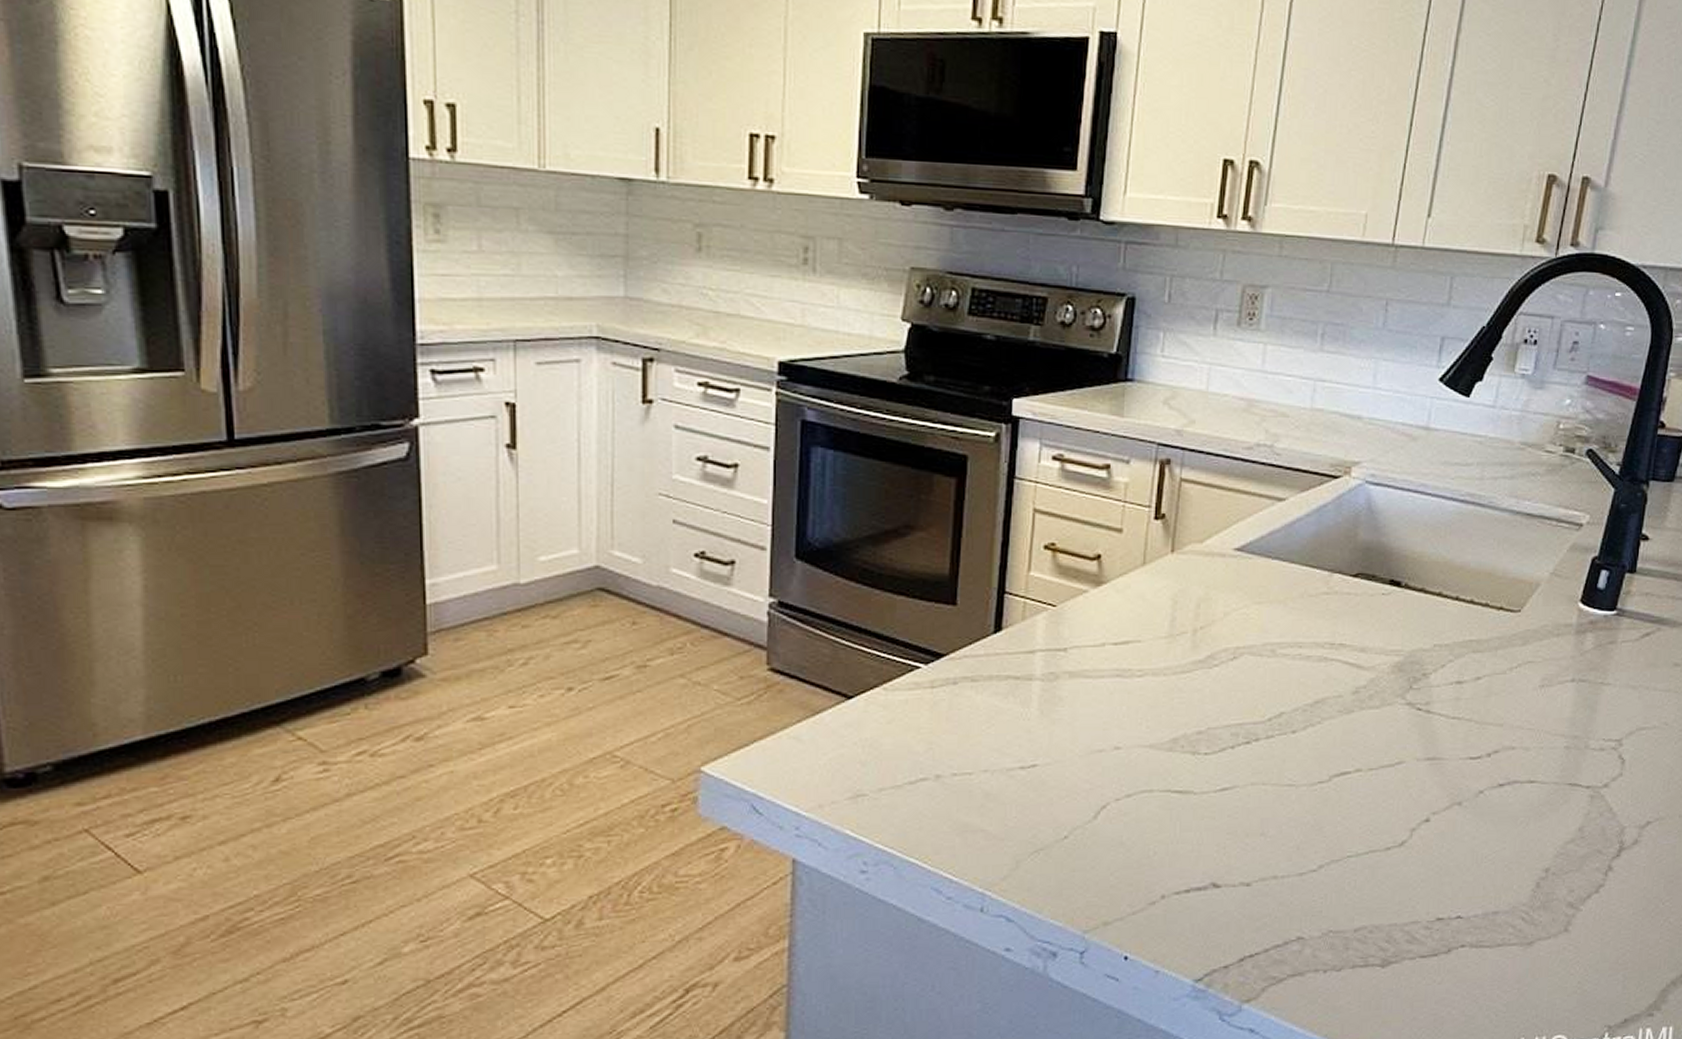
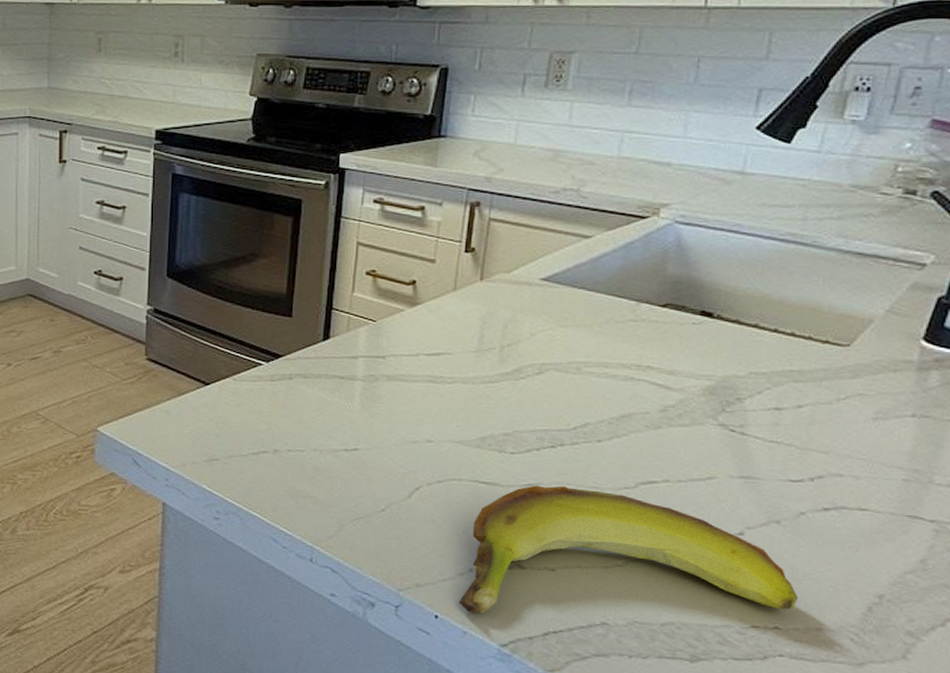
banana: none [1150,787,1478,948] -> present [459,485,799,614]

